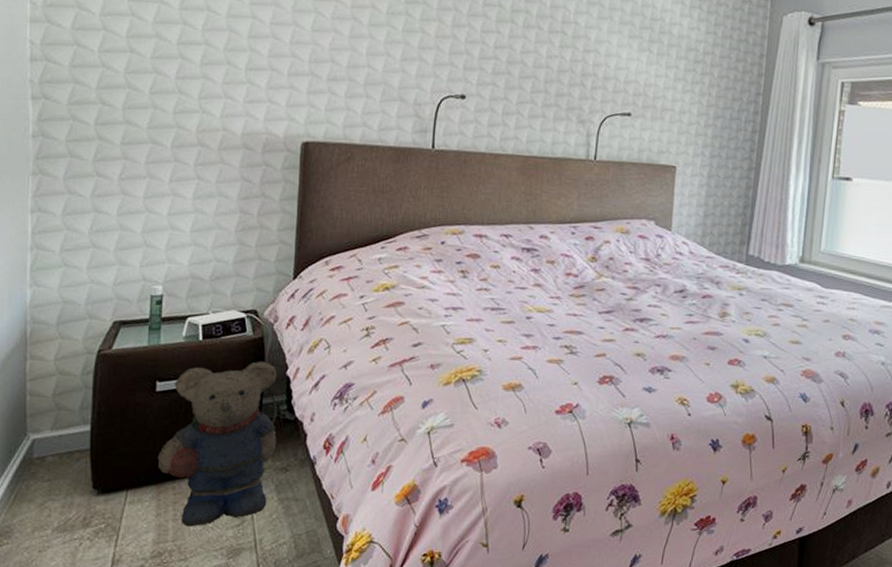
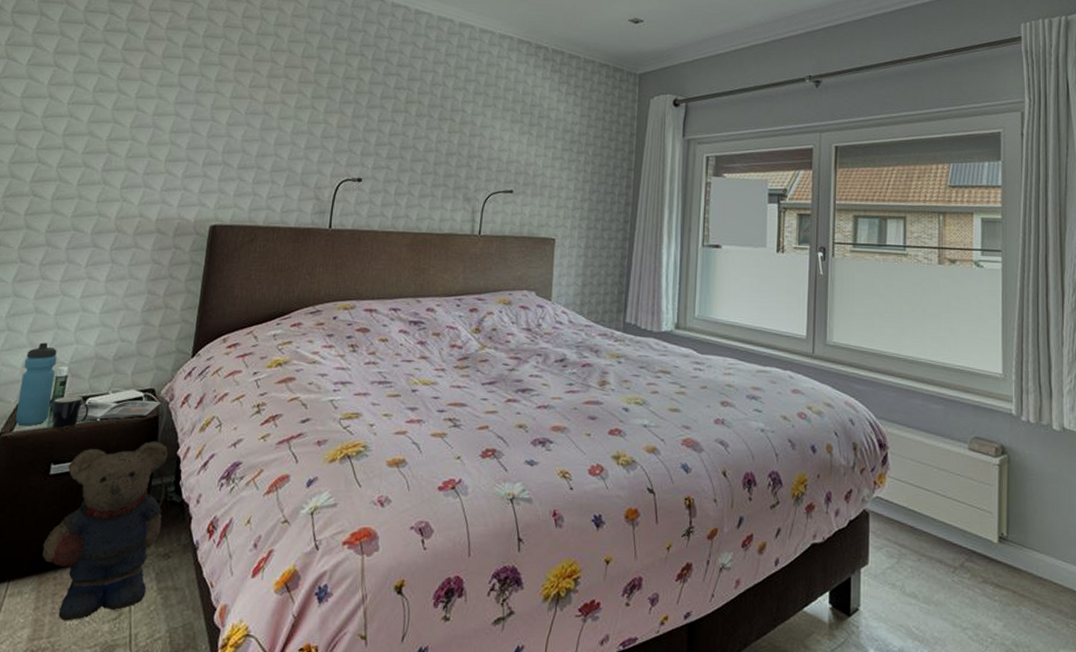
water bottle: none [114,260,150,344] -> present [15,342,57,426]
magazine: none [150,320,265,341] -> present [50,400,162,422]
mug: none [151,315,190,349] -> present [51,396,90,430]

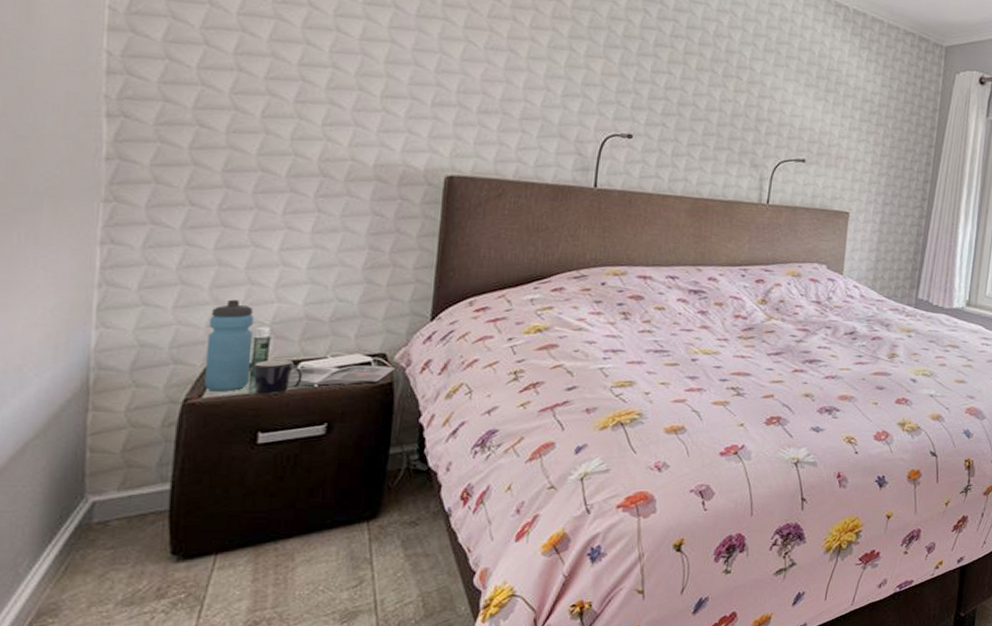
teddy bear: present [42,441,170,621] -> none [256,408,409,591]

